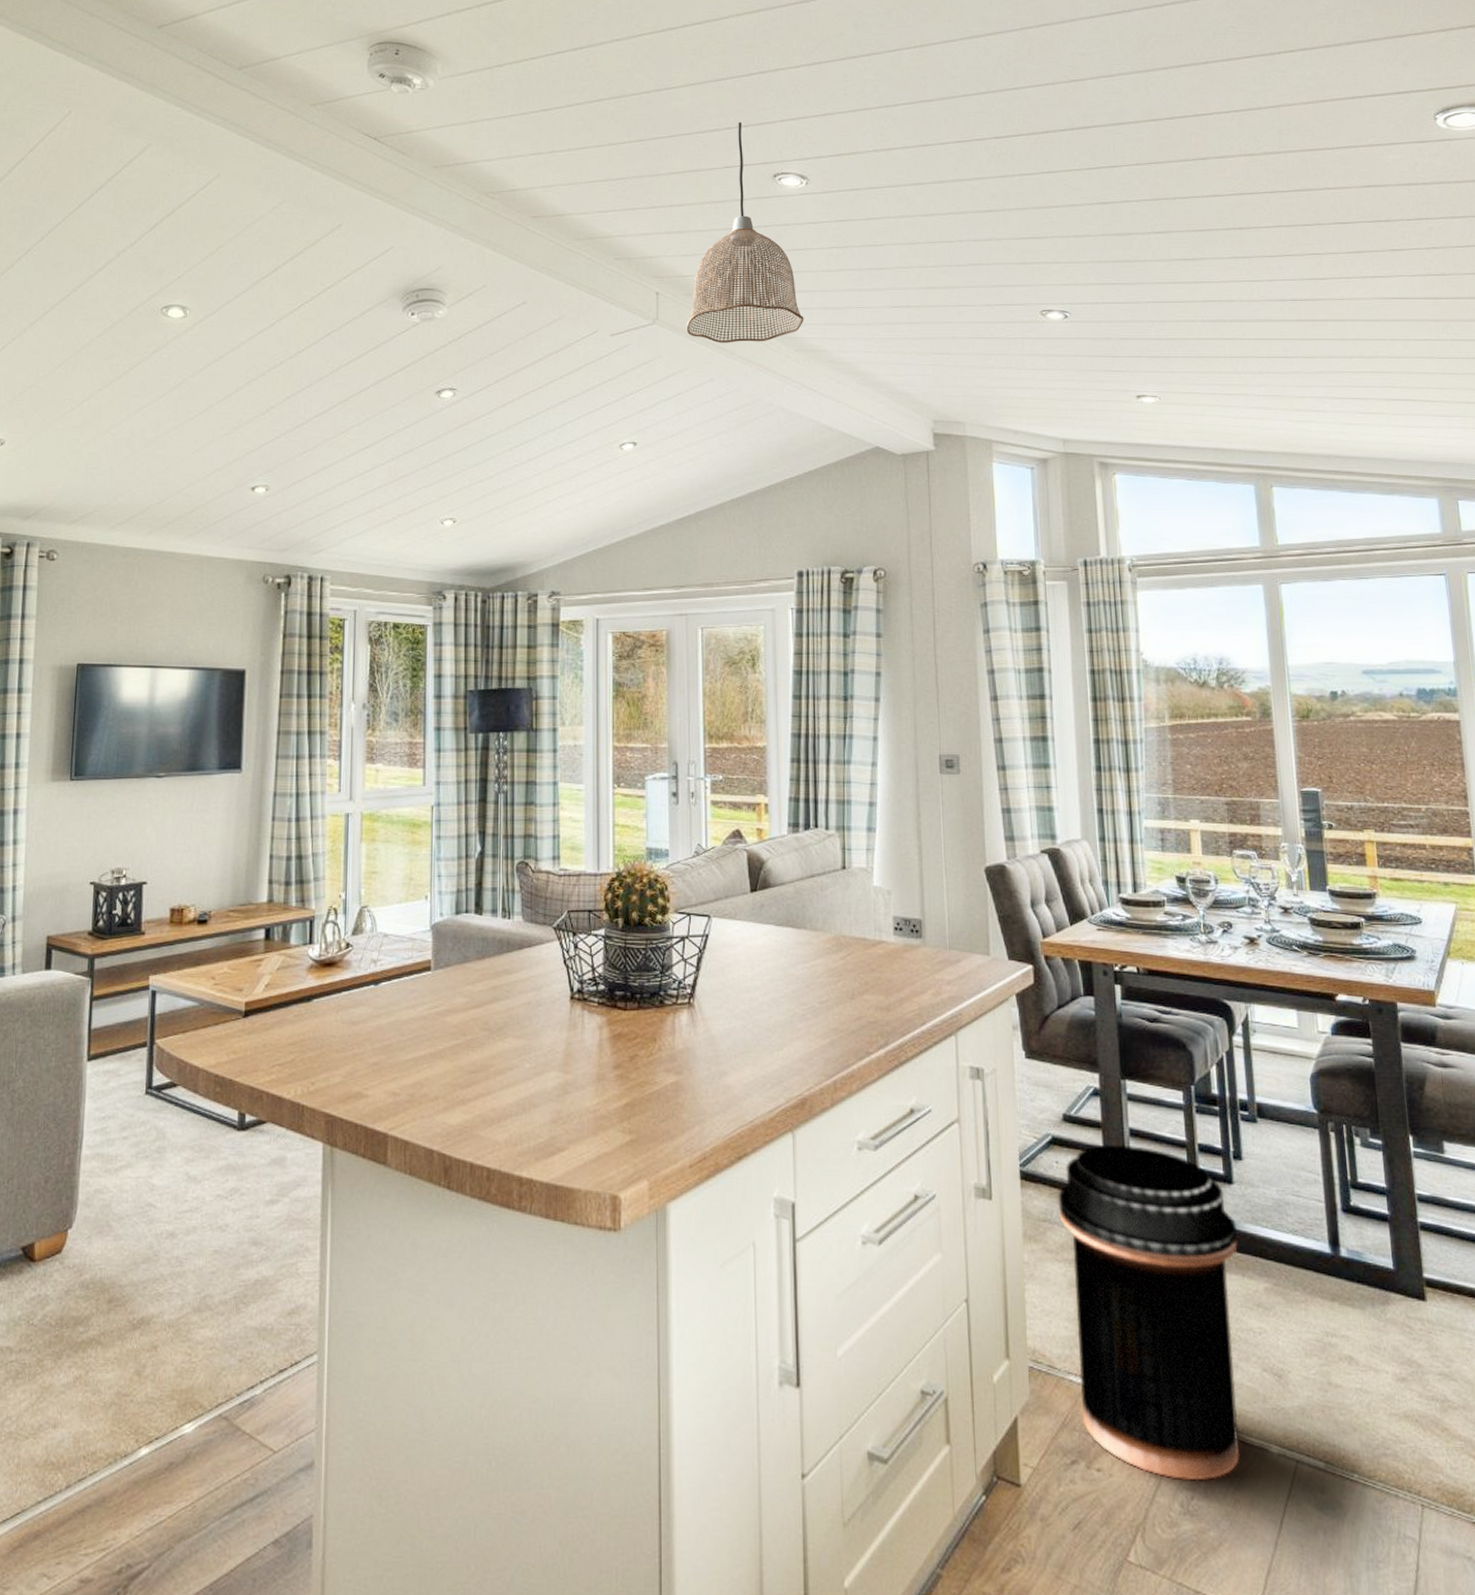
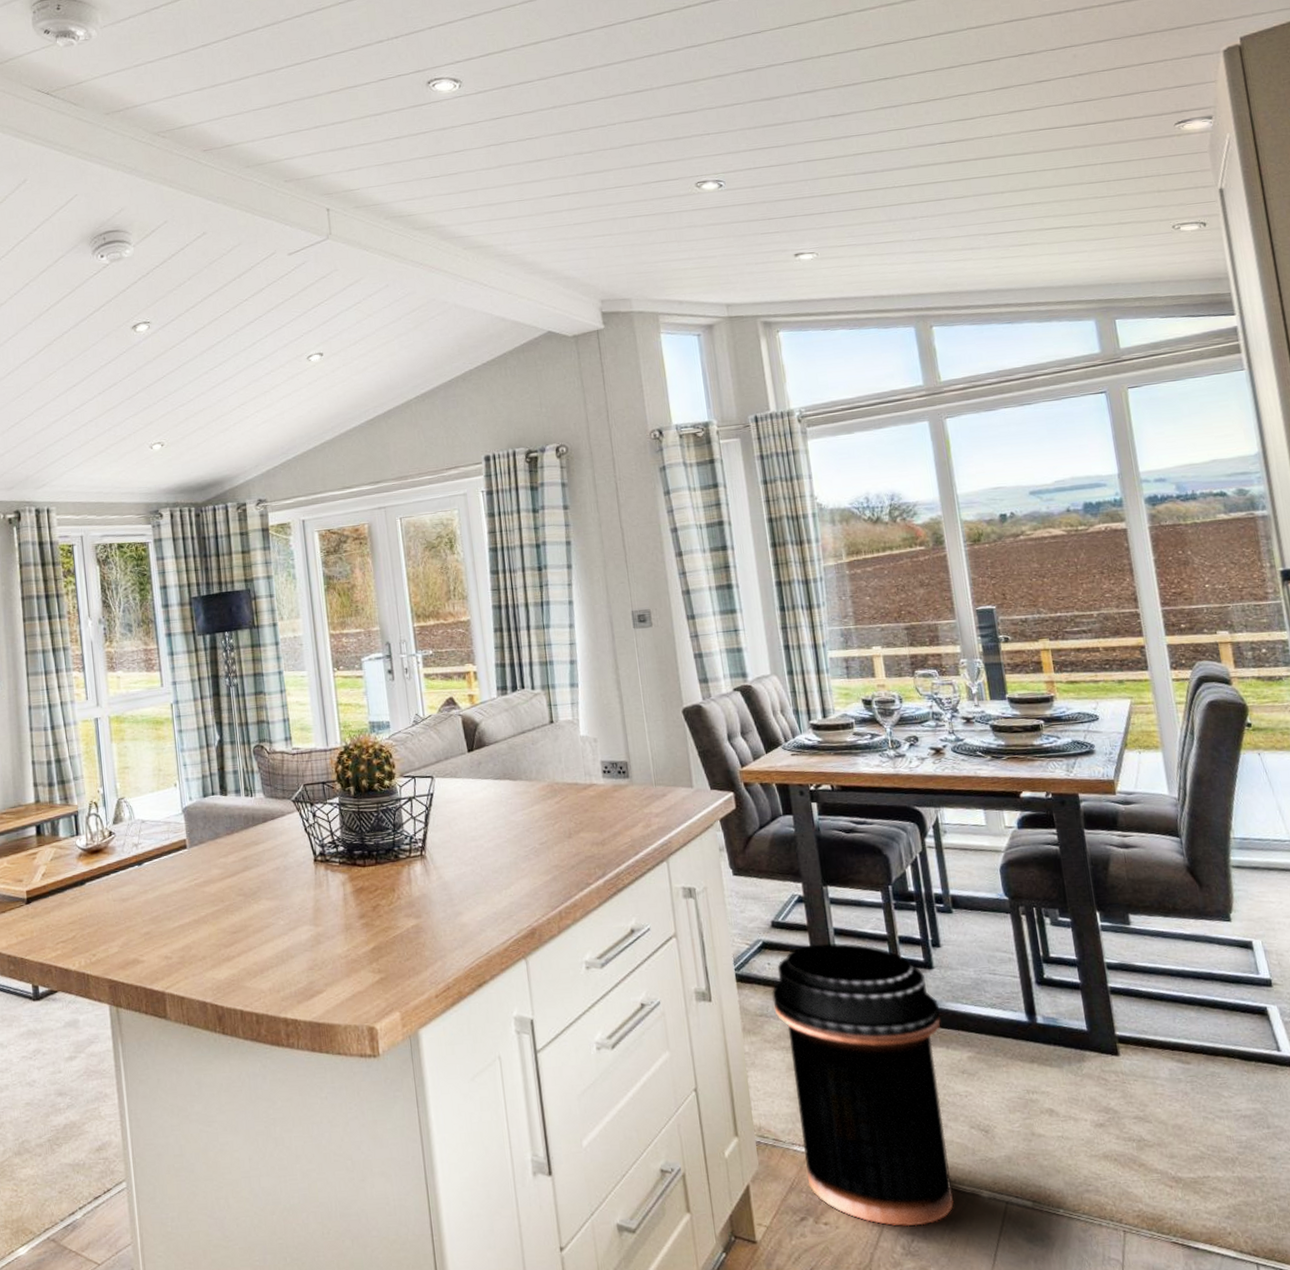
pendant lamp: present [686,122,804,343] -> none [358,34,469,250]

